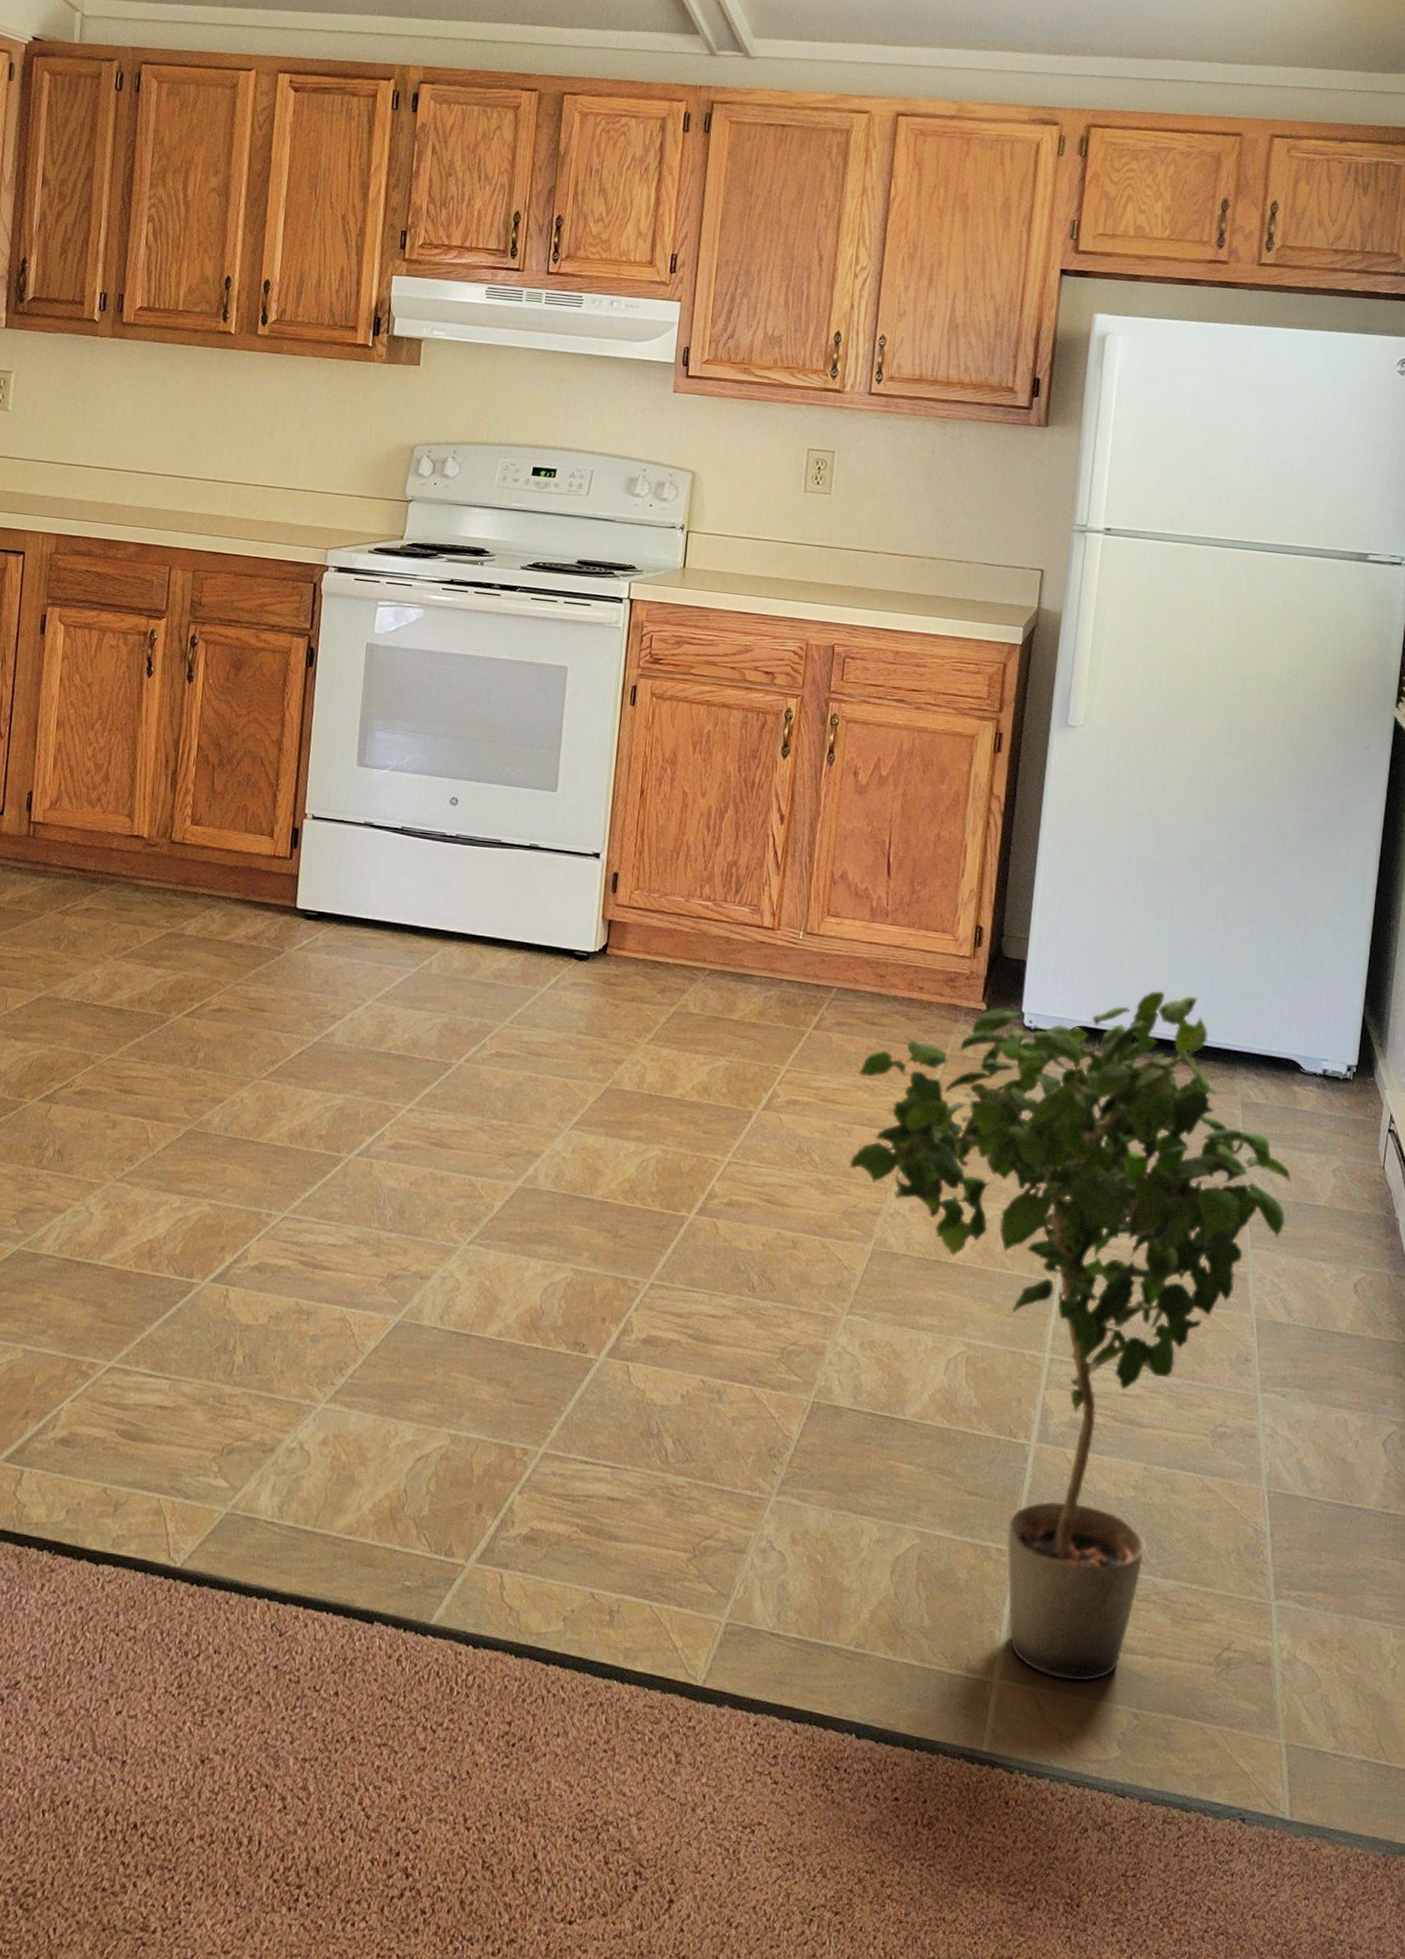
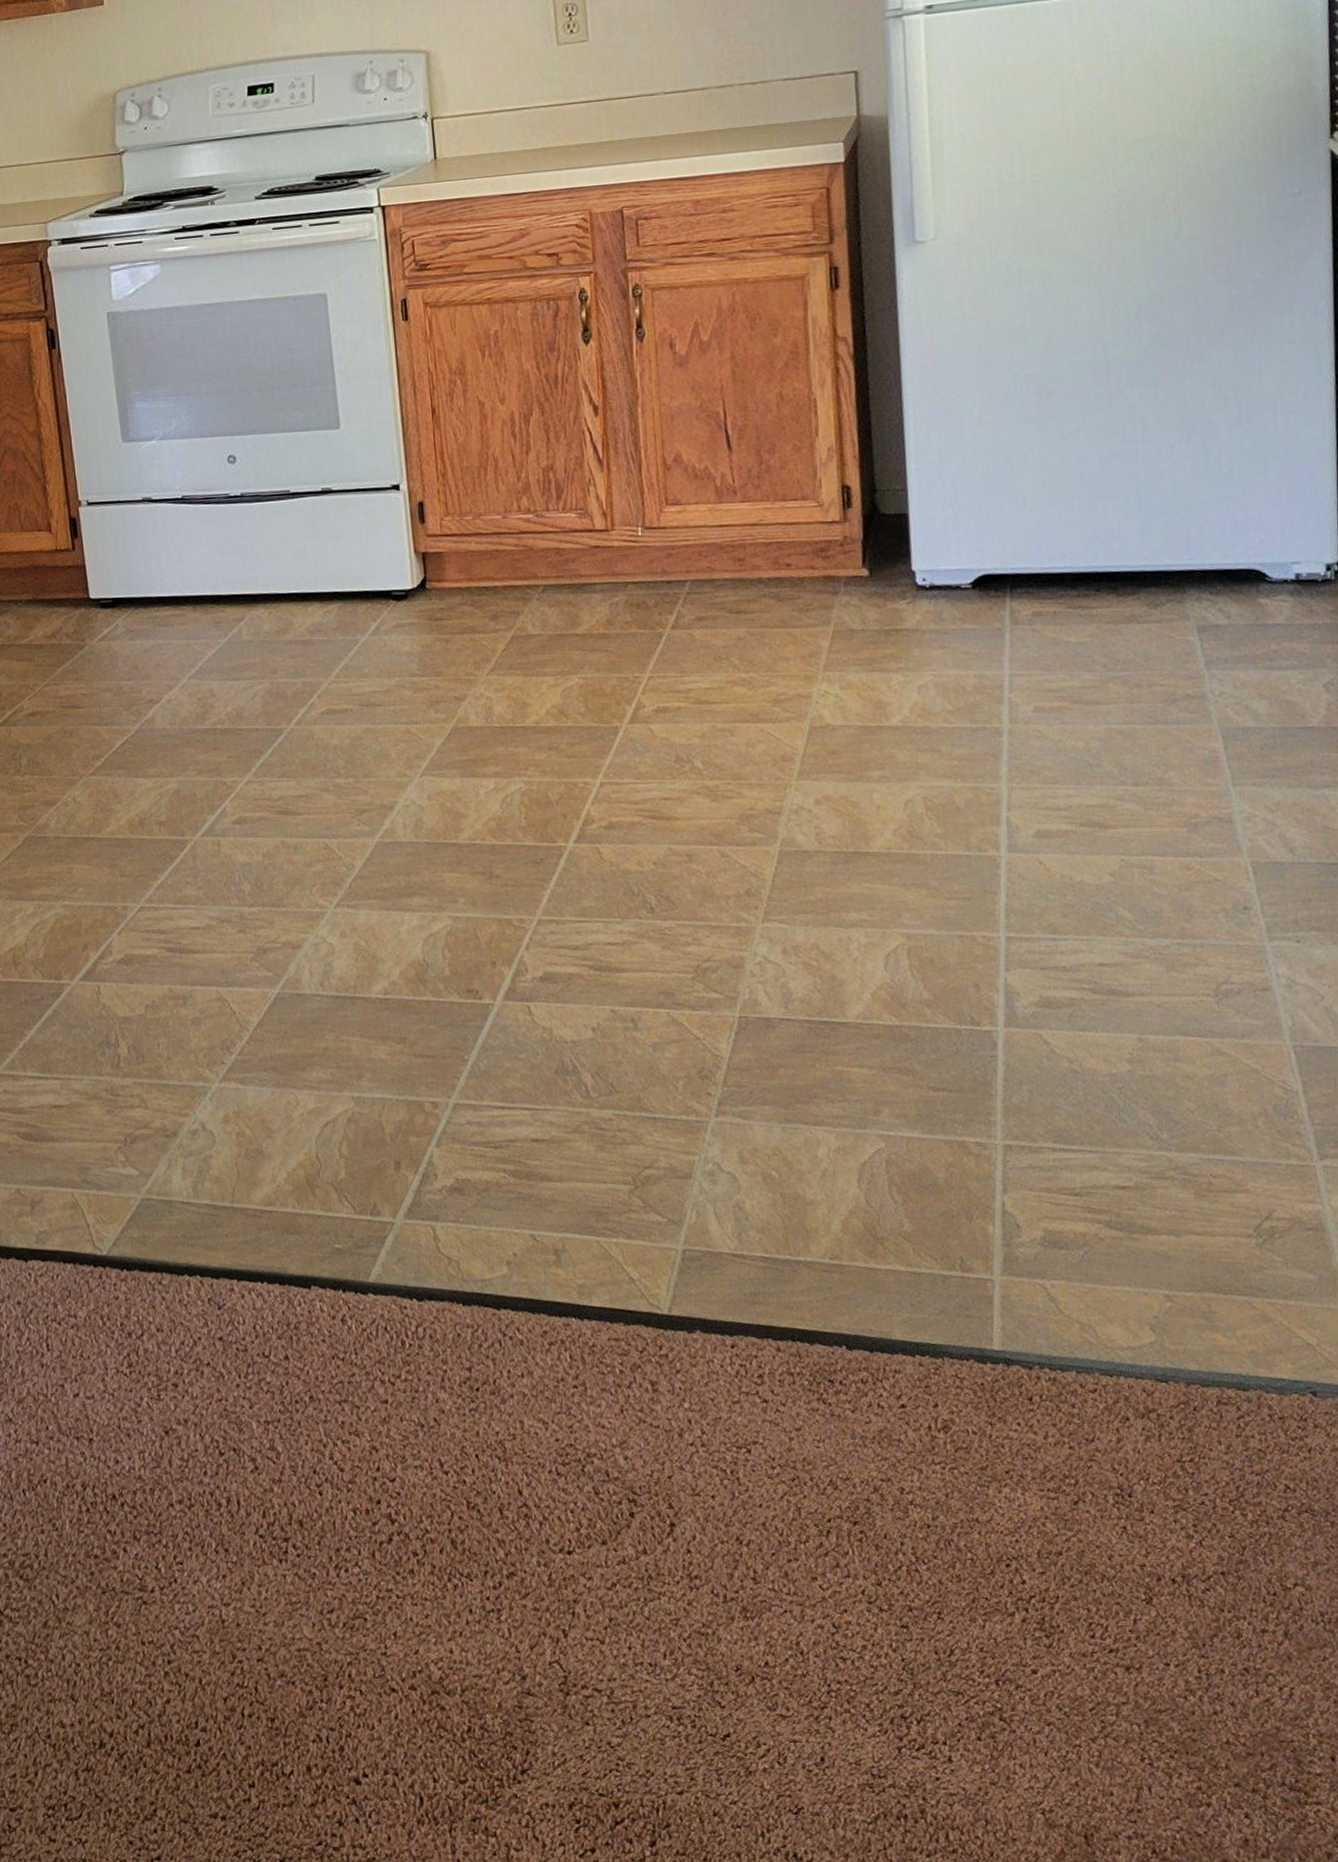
potted plant: present [849,990,1292,1682] -> none [730,518,1273,1269]

